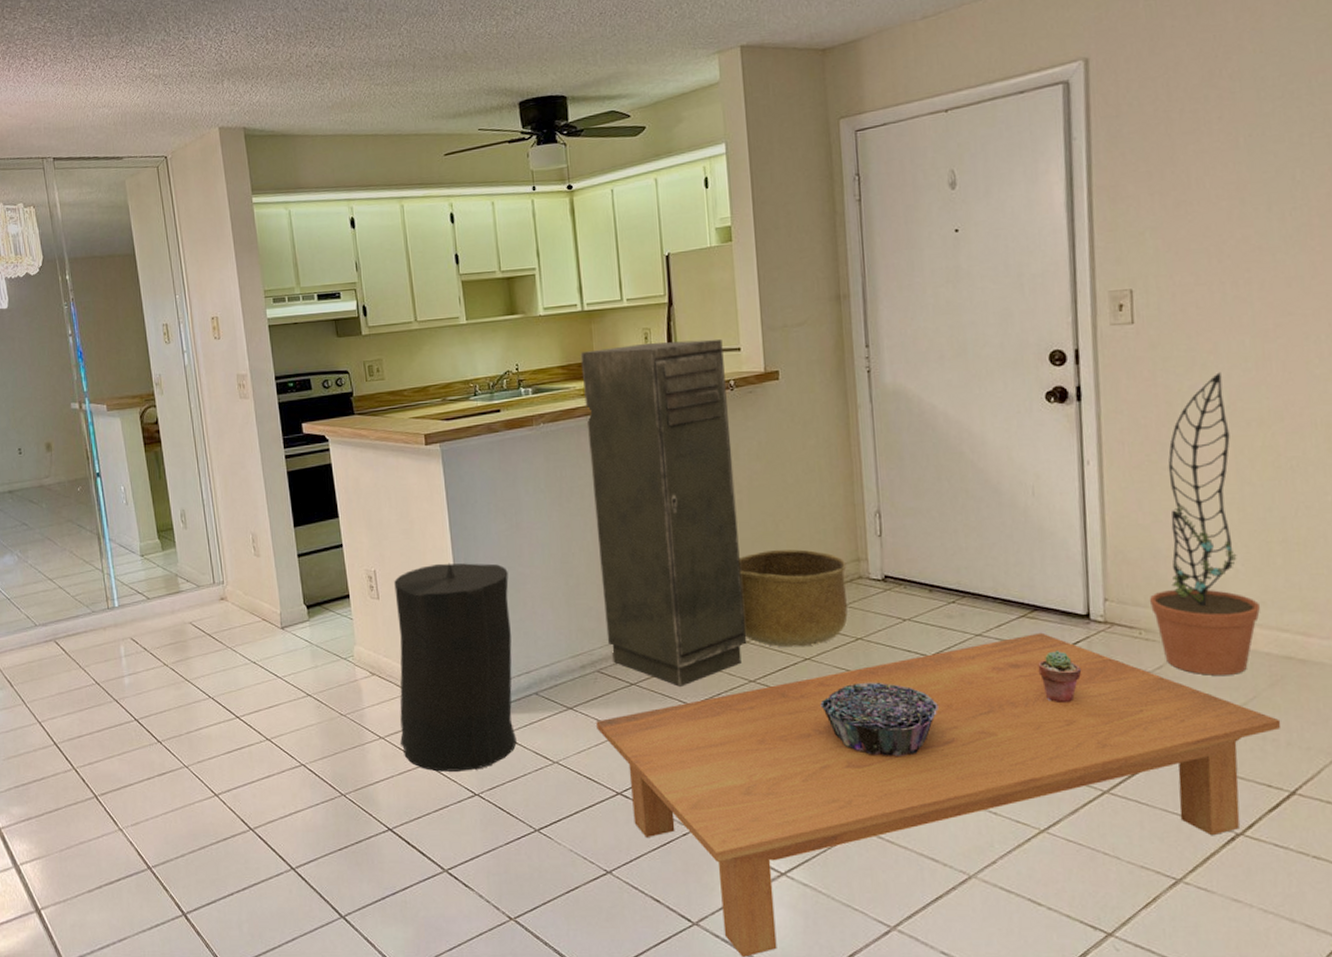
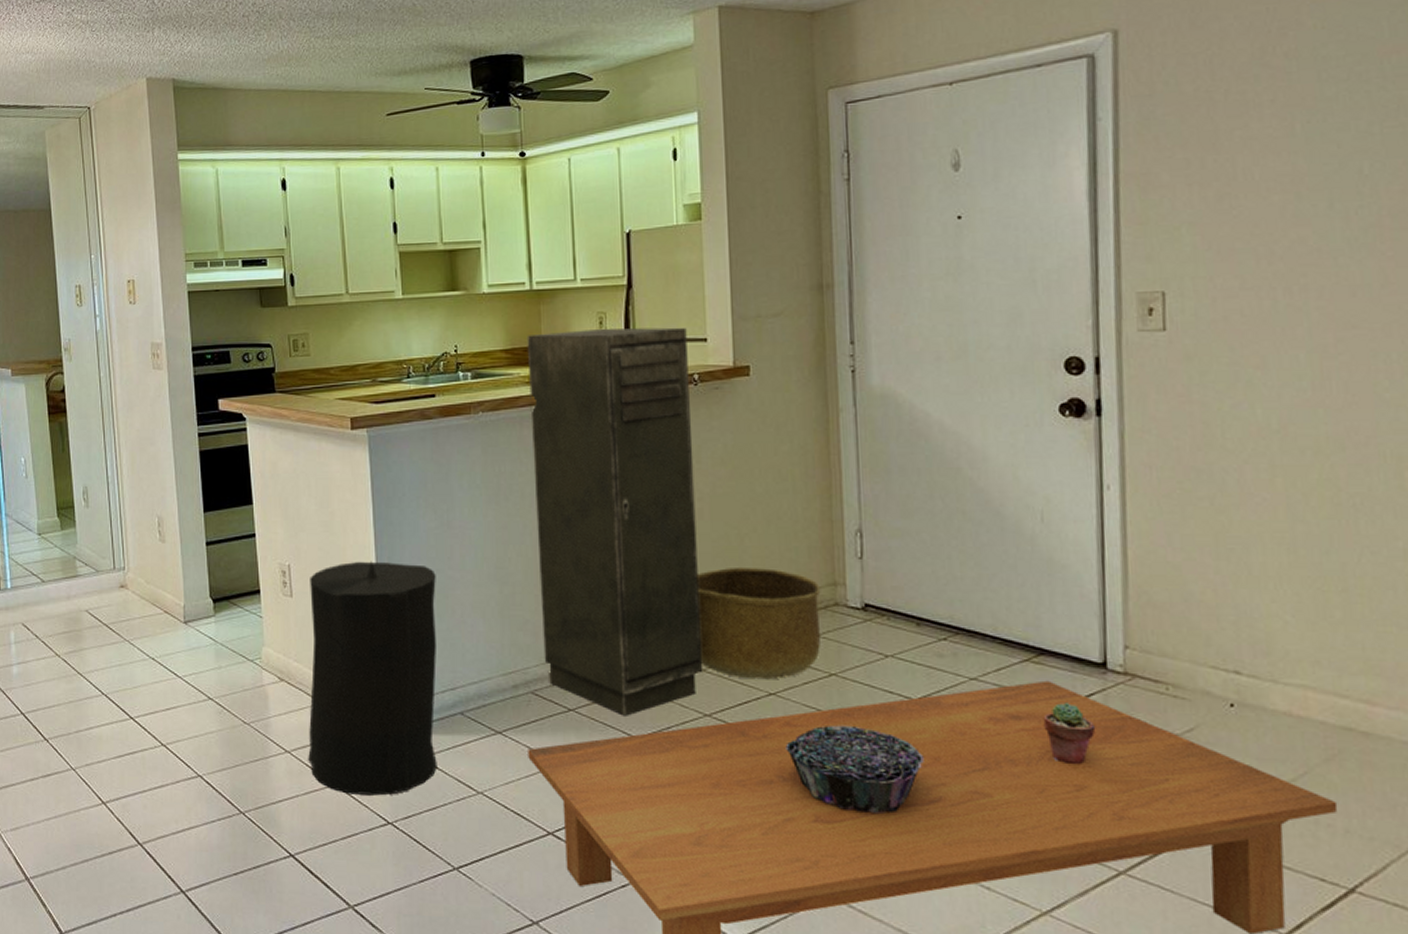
decorative plant: present [1149,372,1260,676] -> none [1178,391,1313,745]

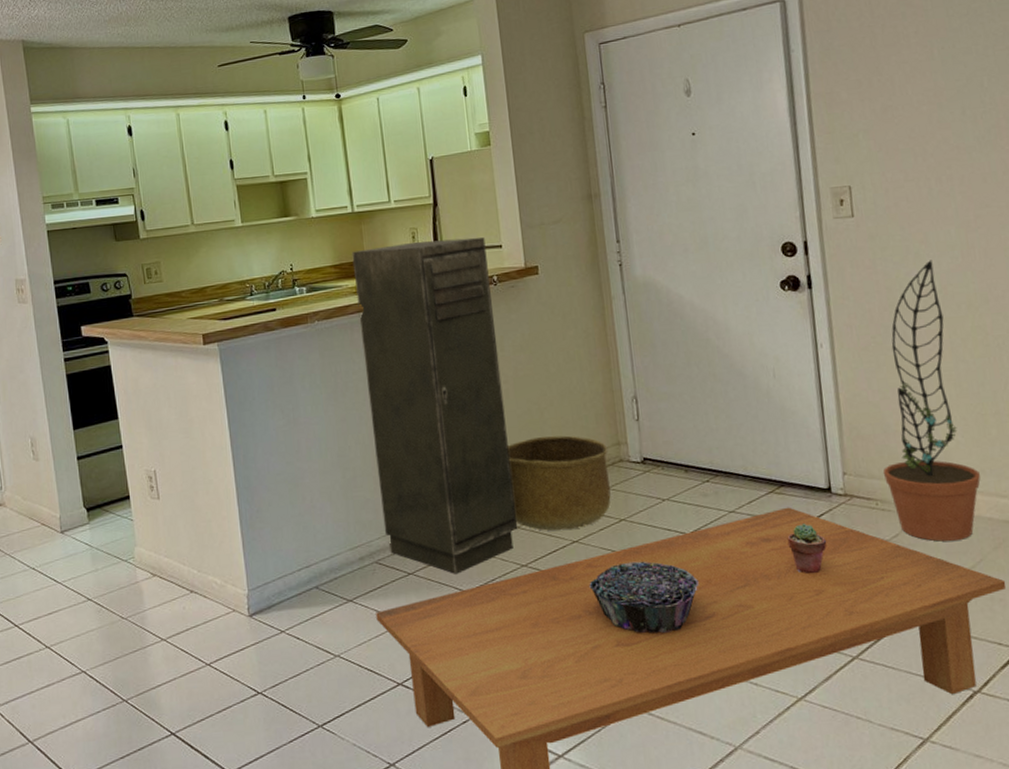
trash can: present [308,561,437,796] -> none [174,459,299,672]
decorative plant: none [1178,391,1313,745] -> present [883,260,981,542]

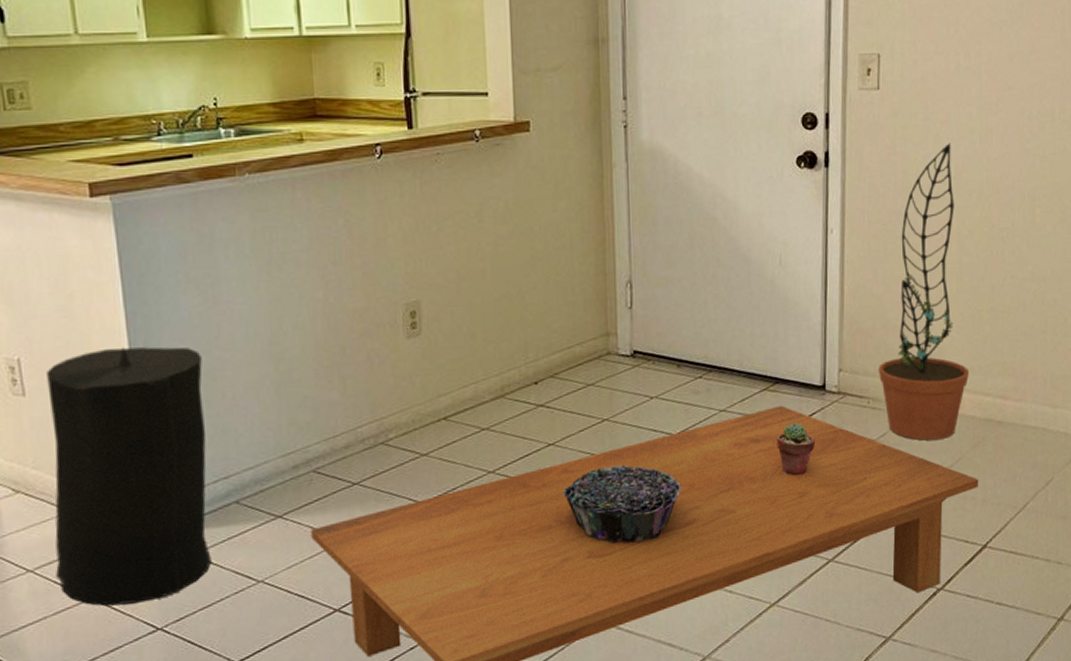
trash can: none [174,459,299,672] -> present [46,347,212,606]
storage cabinet: present [352,237,518,574] -> none [297,80,487,483]
basket: present [507,435,611,531] -> none [479,324,595,433]

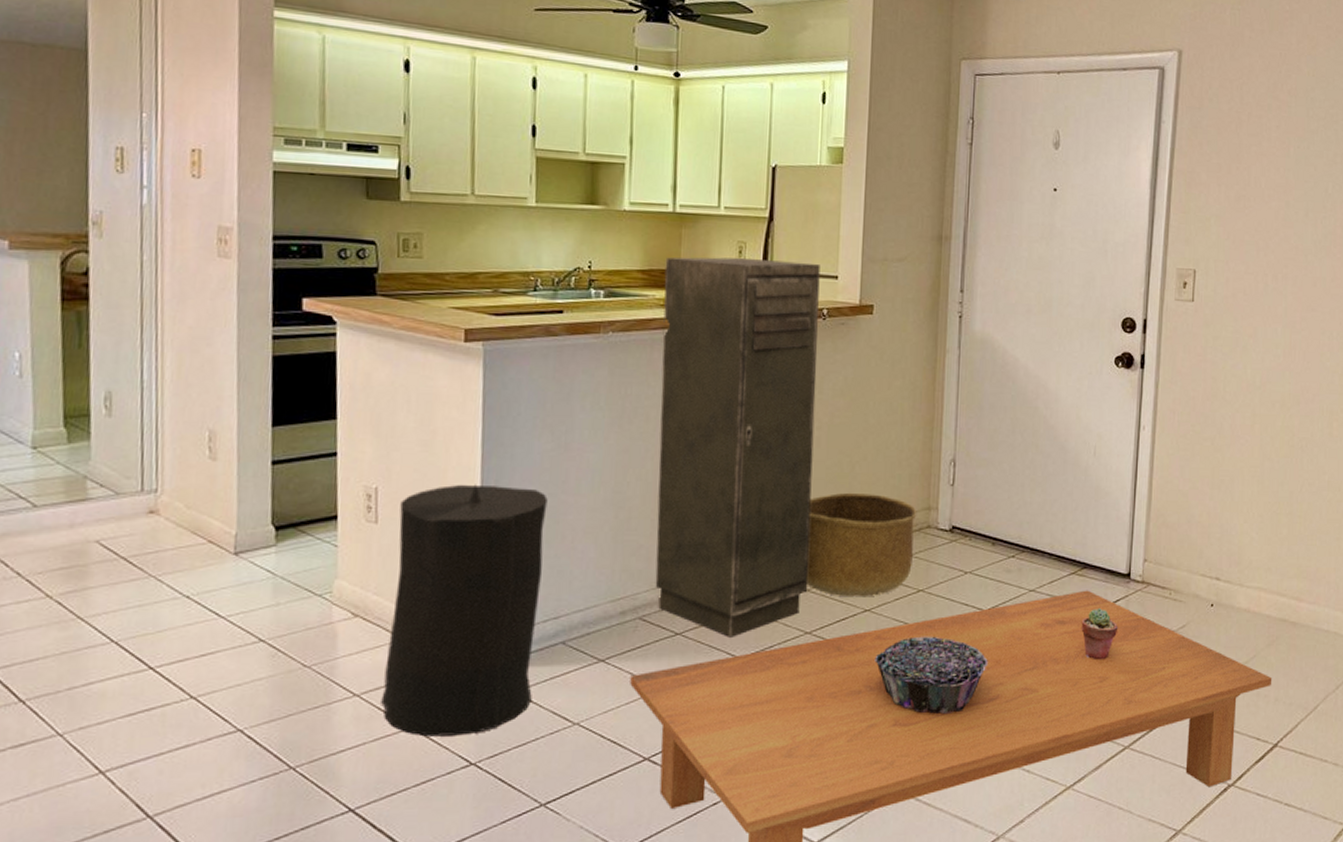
storage cabinet: none [297,80,487,483] -> present [655,257,820,638]
basket: none [479,324,595,433] -> present [807,492,917,597]
decorative plant: present [878,143,969,441] -> none [1180,355,1266,635]

